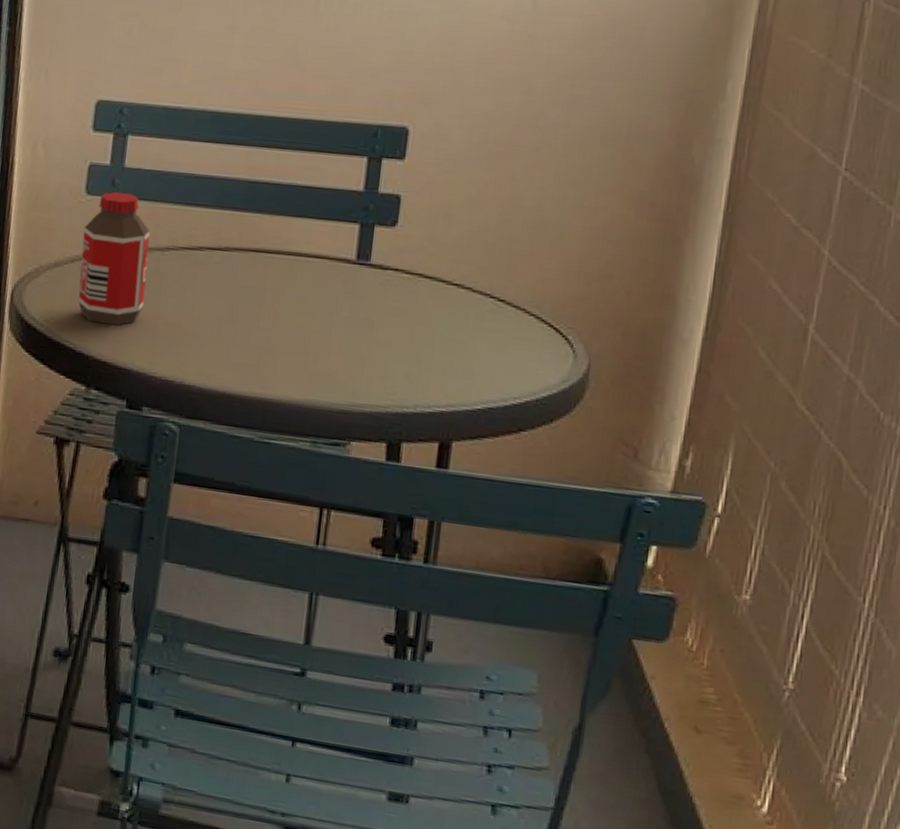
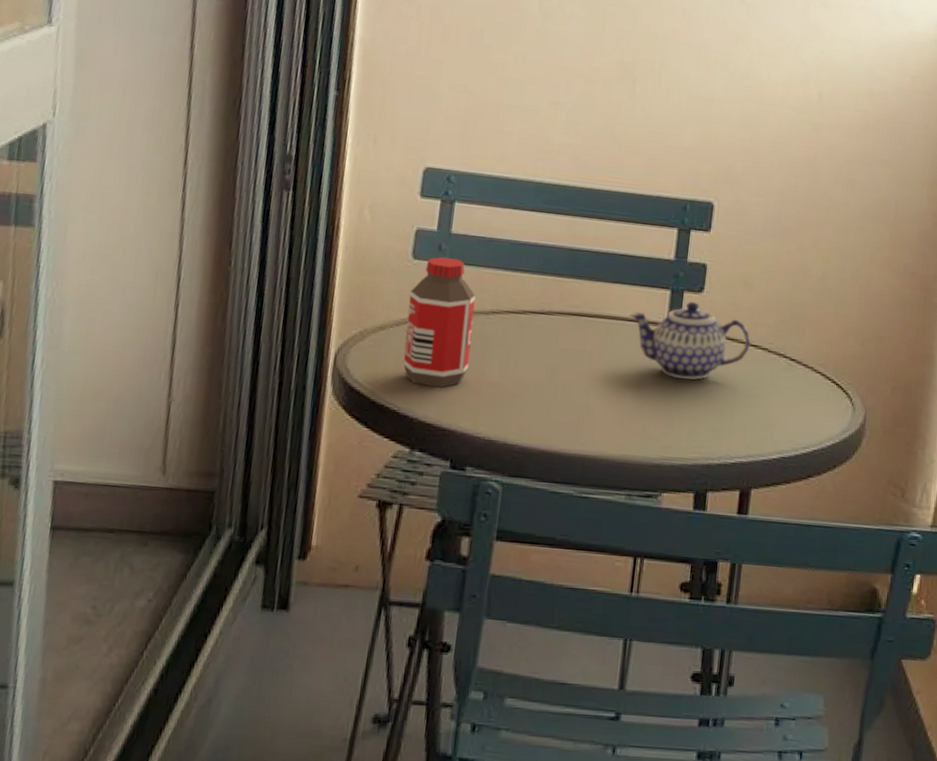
teapot: none [314,236,452,321] -> present [630,302,751,380]

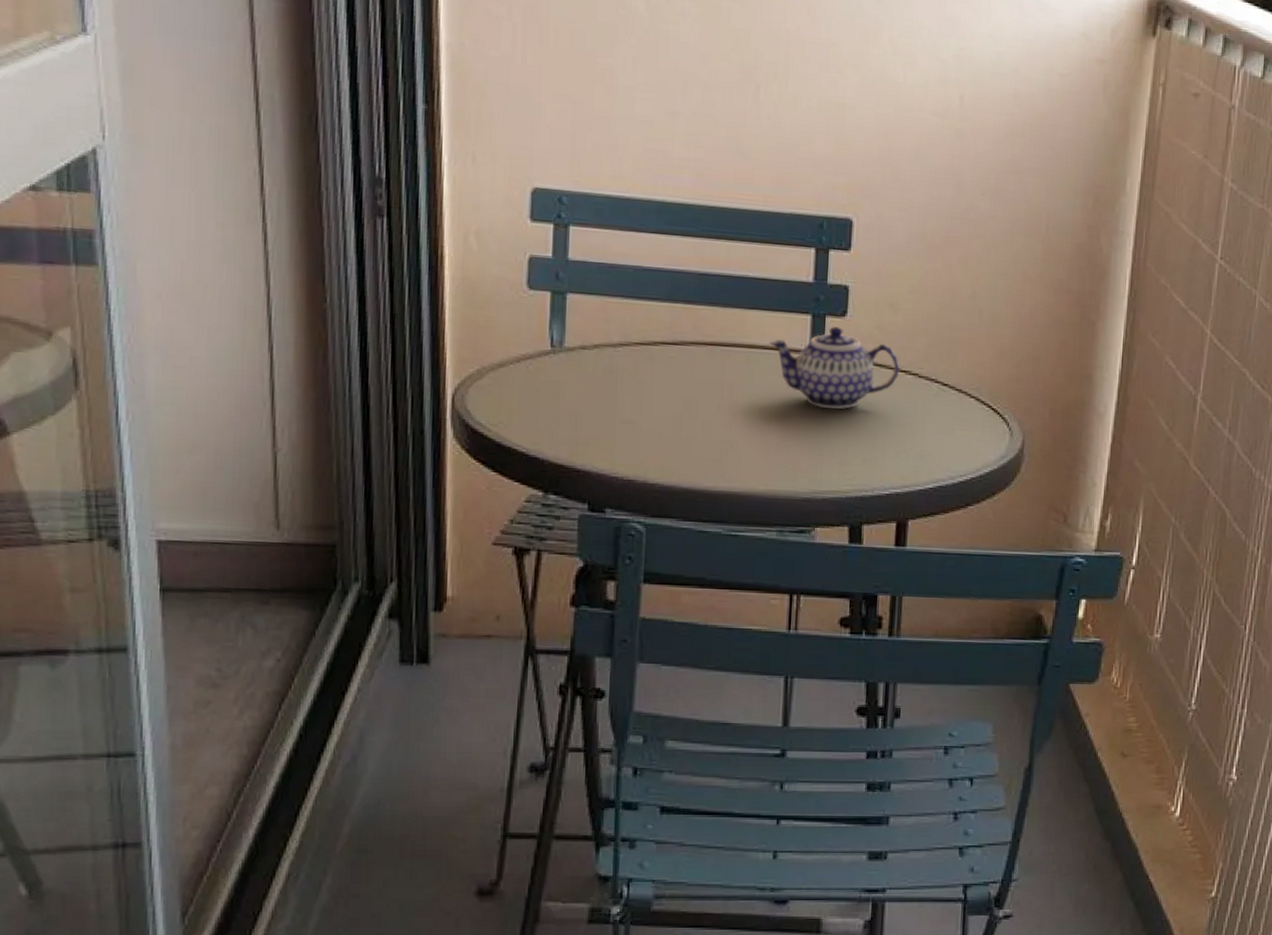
bottle: present [403,257,476,388] -> none [527,286,601,427]

